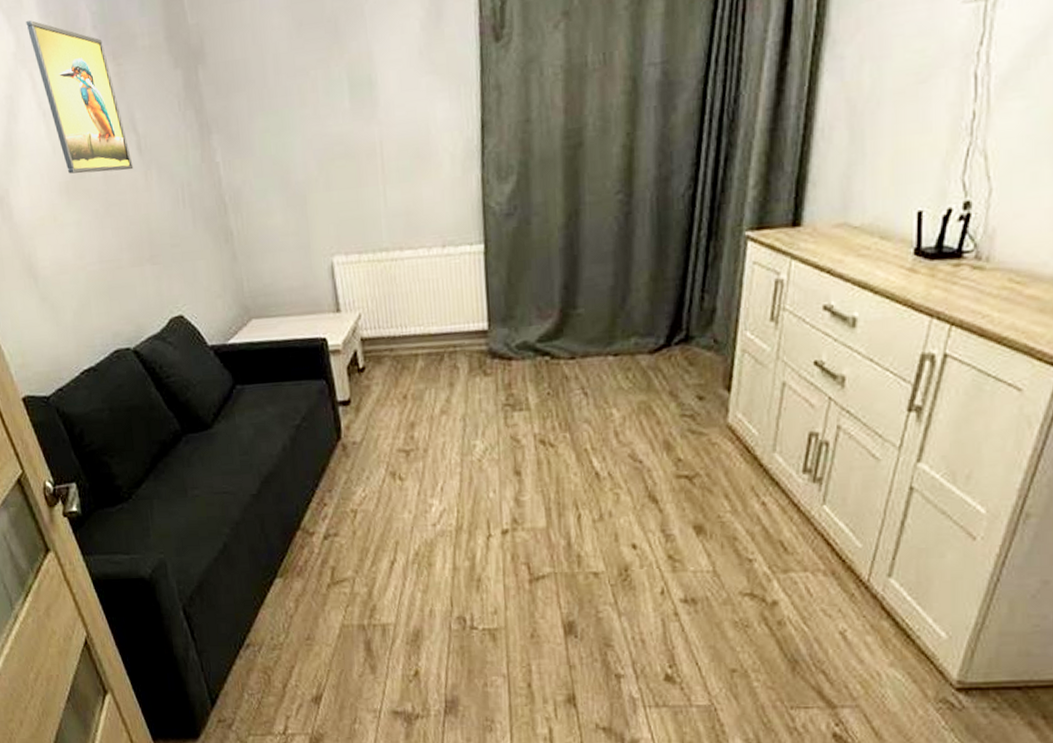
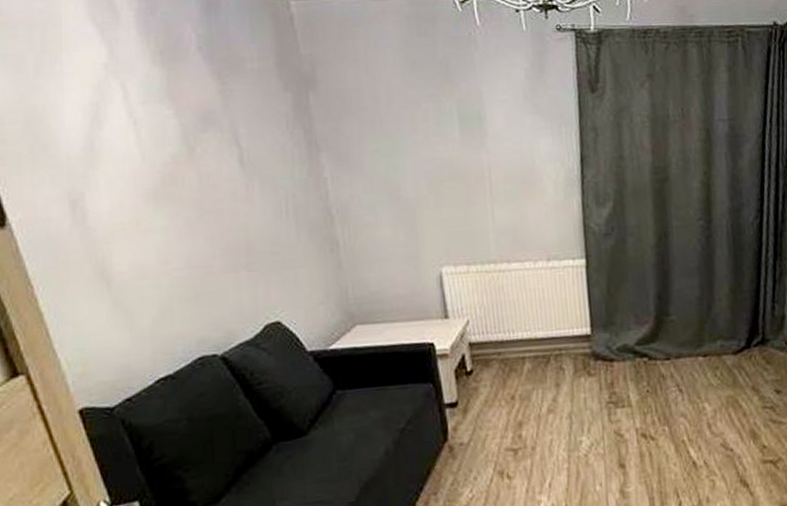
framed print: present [26,20,134,174] -> none [122,36,234,181]

